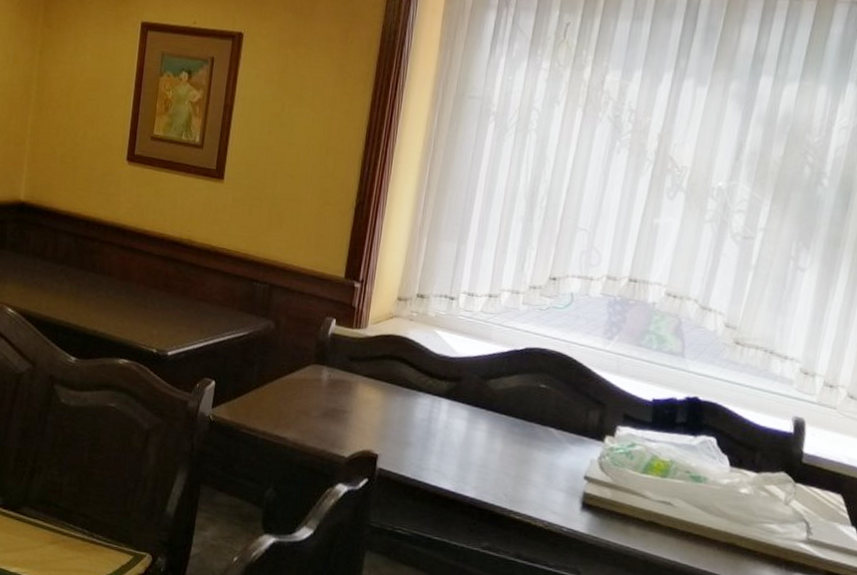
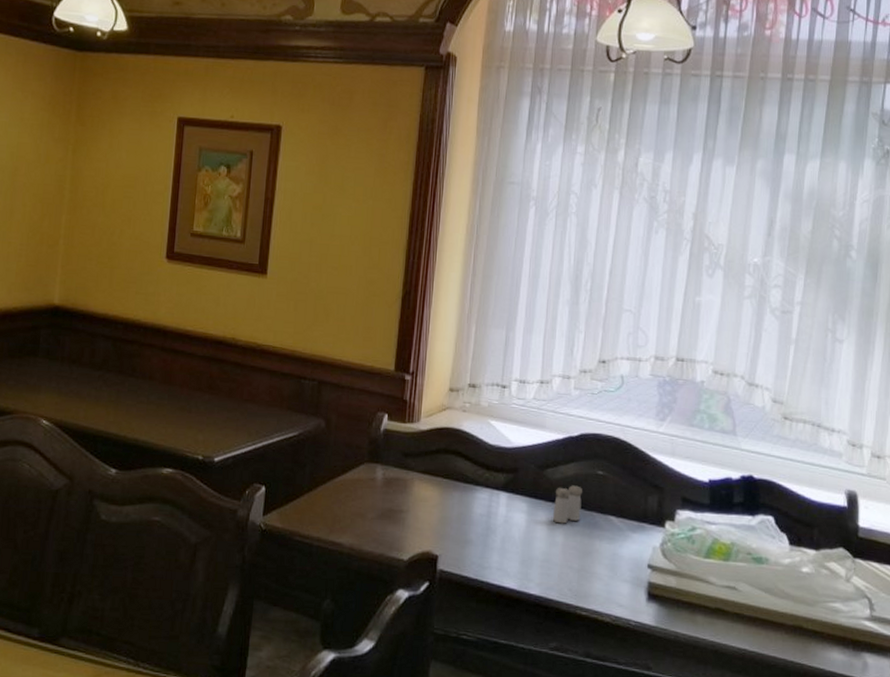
salt and pepper shaker: none [492,396,524,433] -> present [552,485,582,524]

